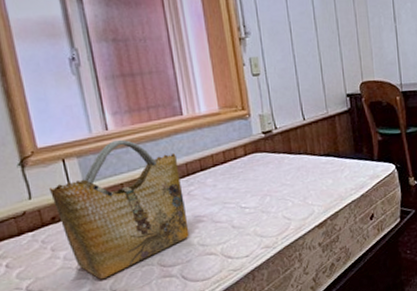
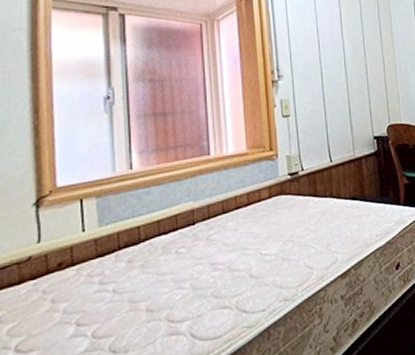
grocery bag: present [48,139,190,280] -> none [60,179,204,338]

